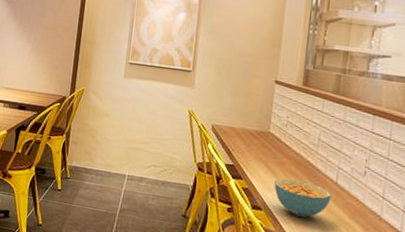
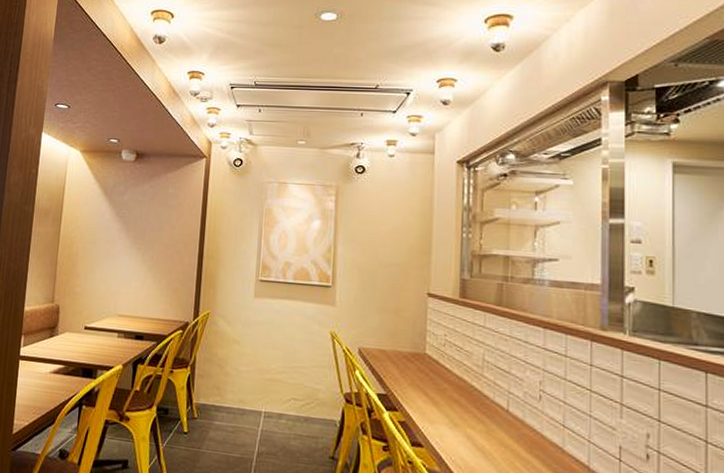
cereal bowl: present [274,178,332,218] -> none [435,407,503,454]

